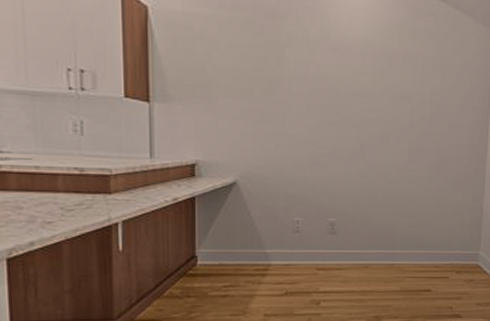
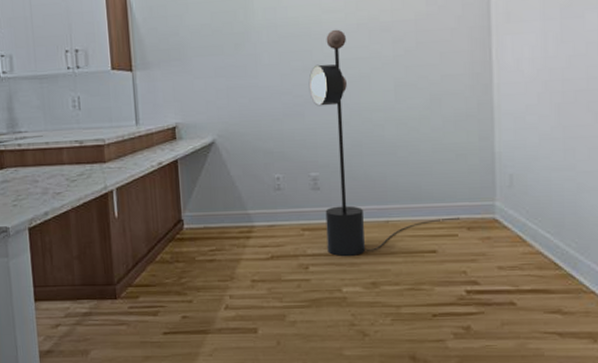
floor lamp: none [333,91,451,294] -> present [308,29,459,257]

